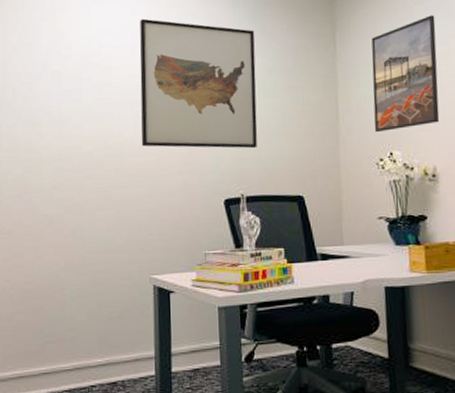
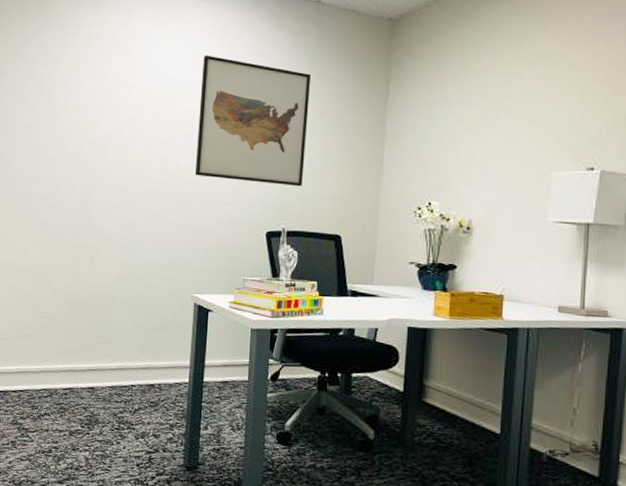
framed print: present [371,15,440,133] -> none [416,72,490,183]

